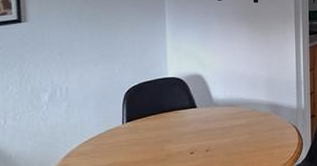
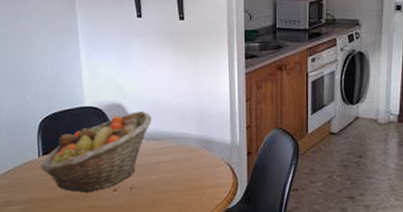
fruit basket: none [123,81,228,156] -> present [40,111,152,193]

